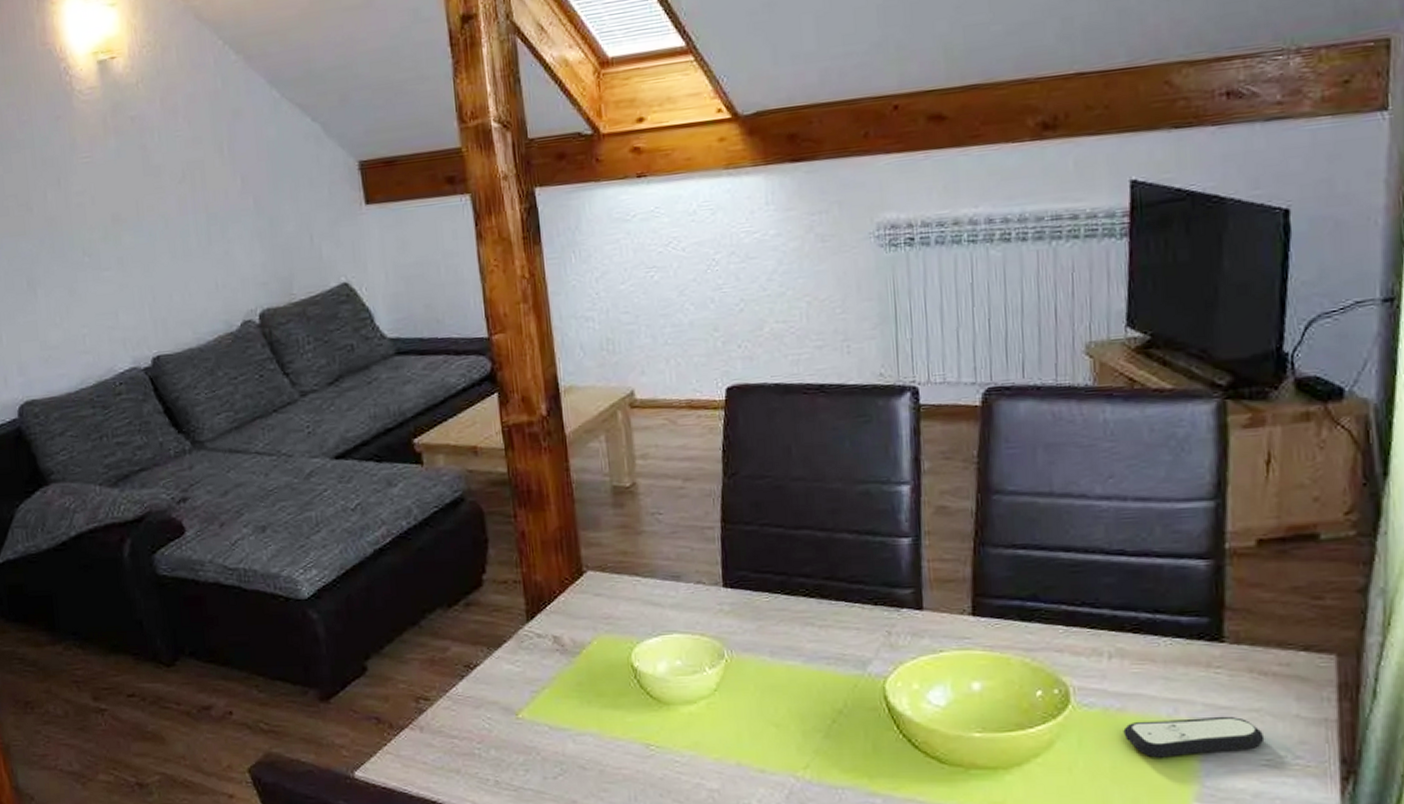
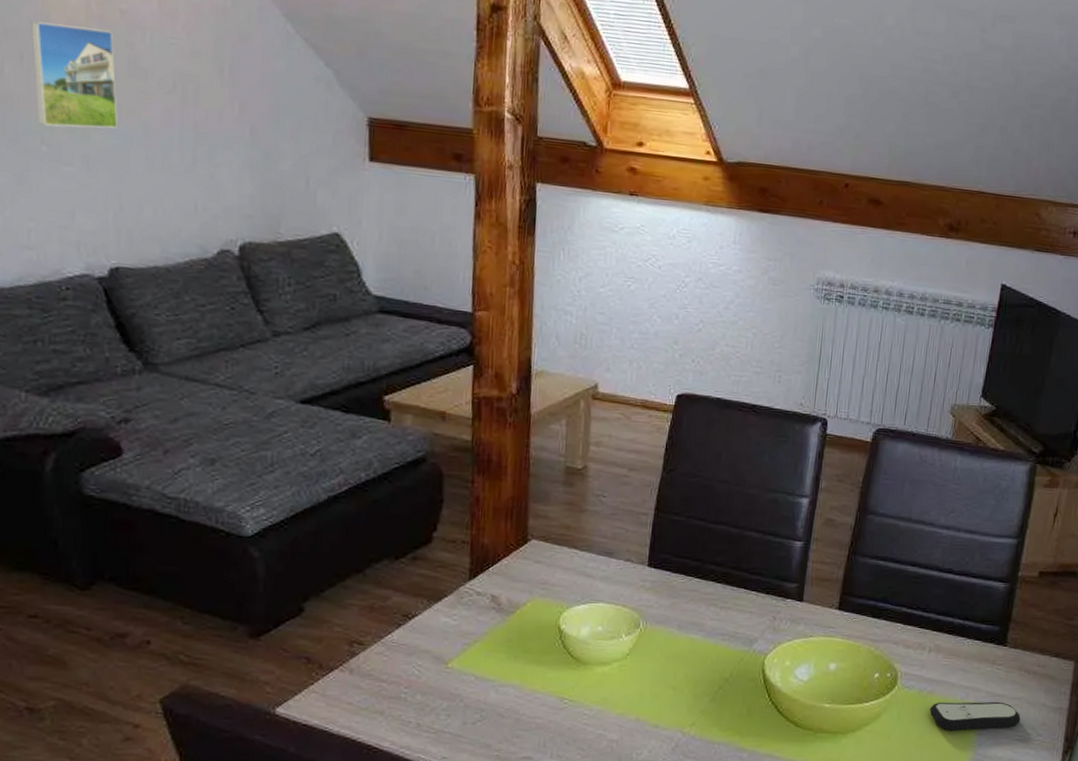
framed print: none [62,138,143,238] -> present [31,21,119,129]

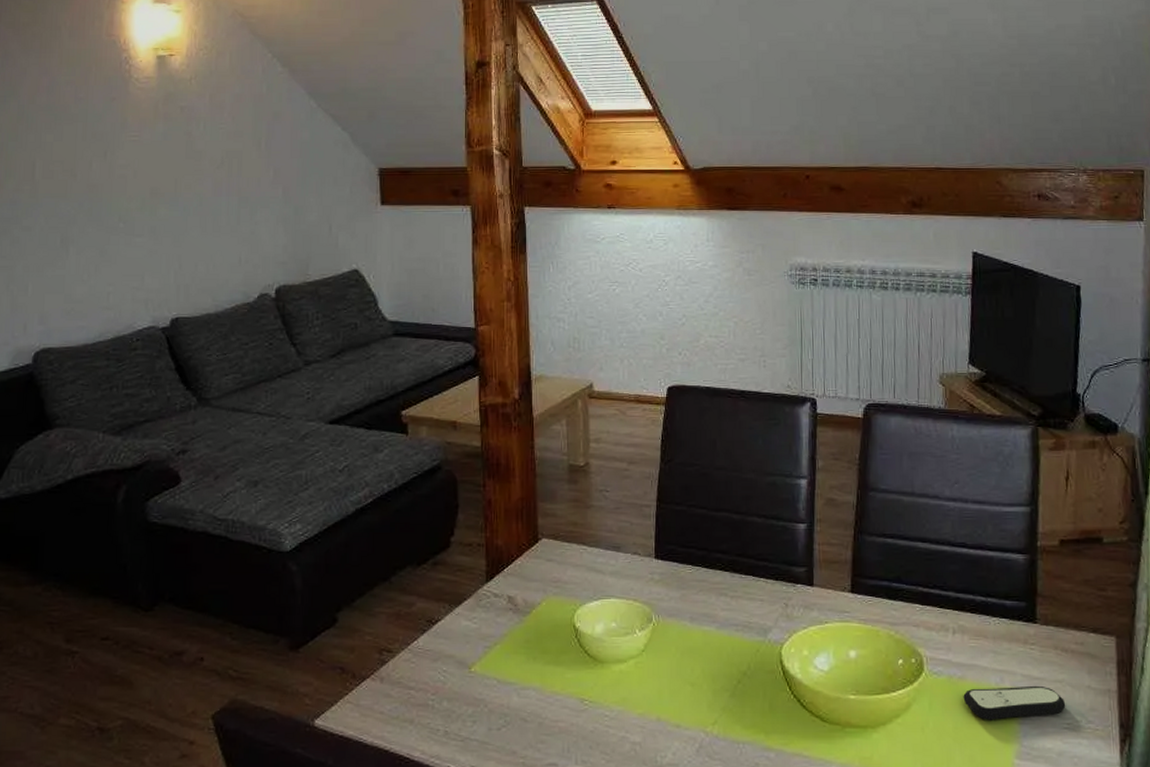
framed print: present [31,21,119,129] -> none [113,124,179,206]

